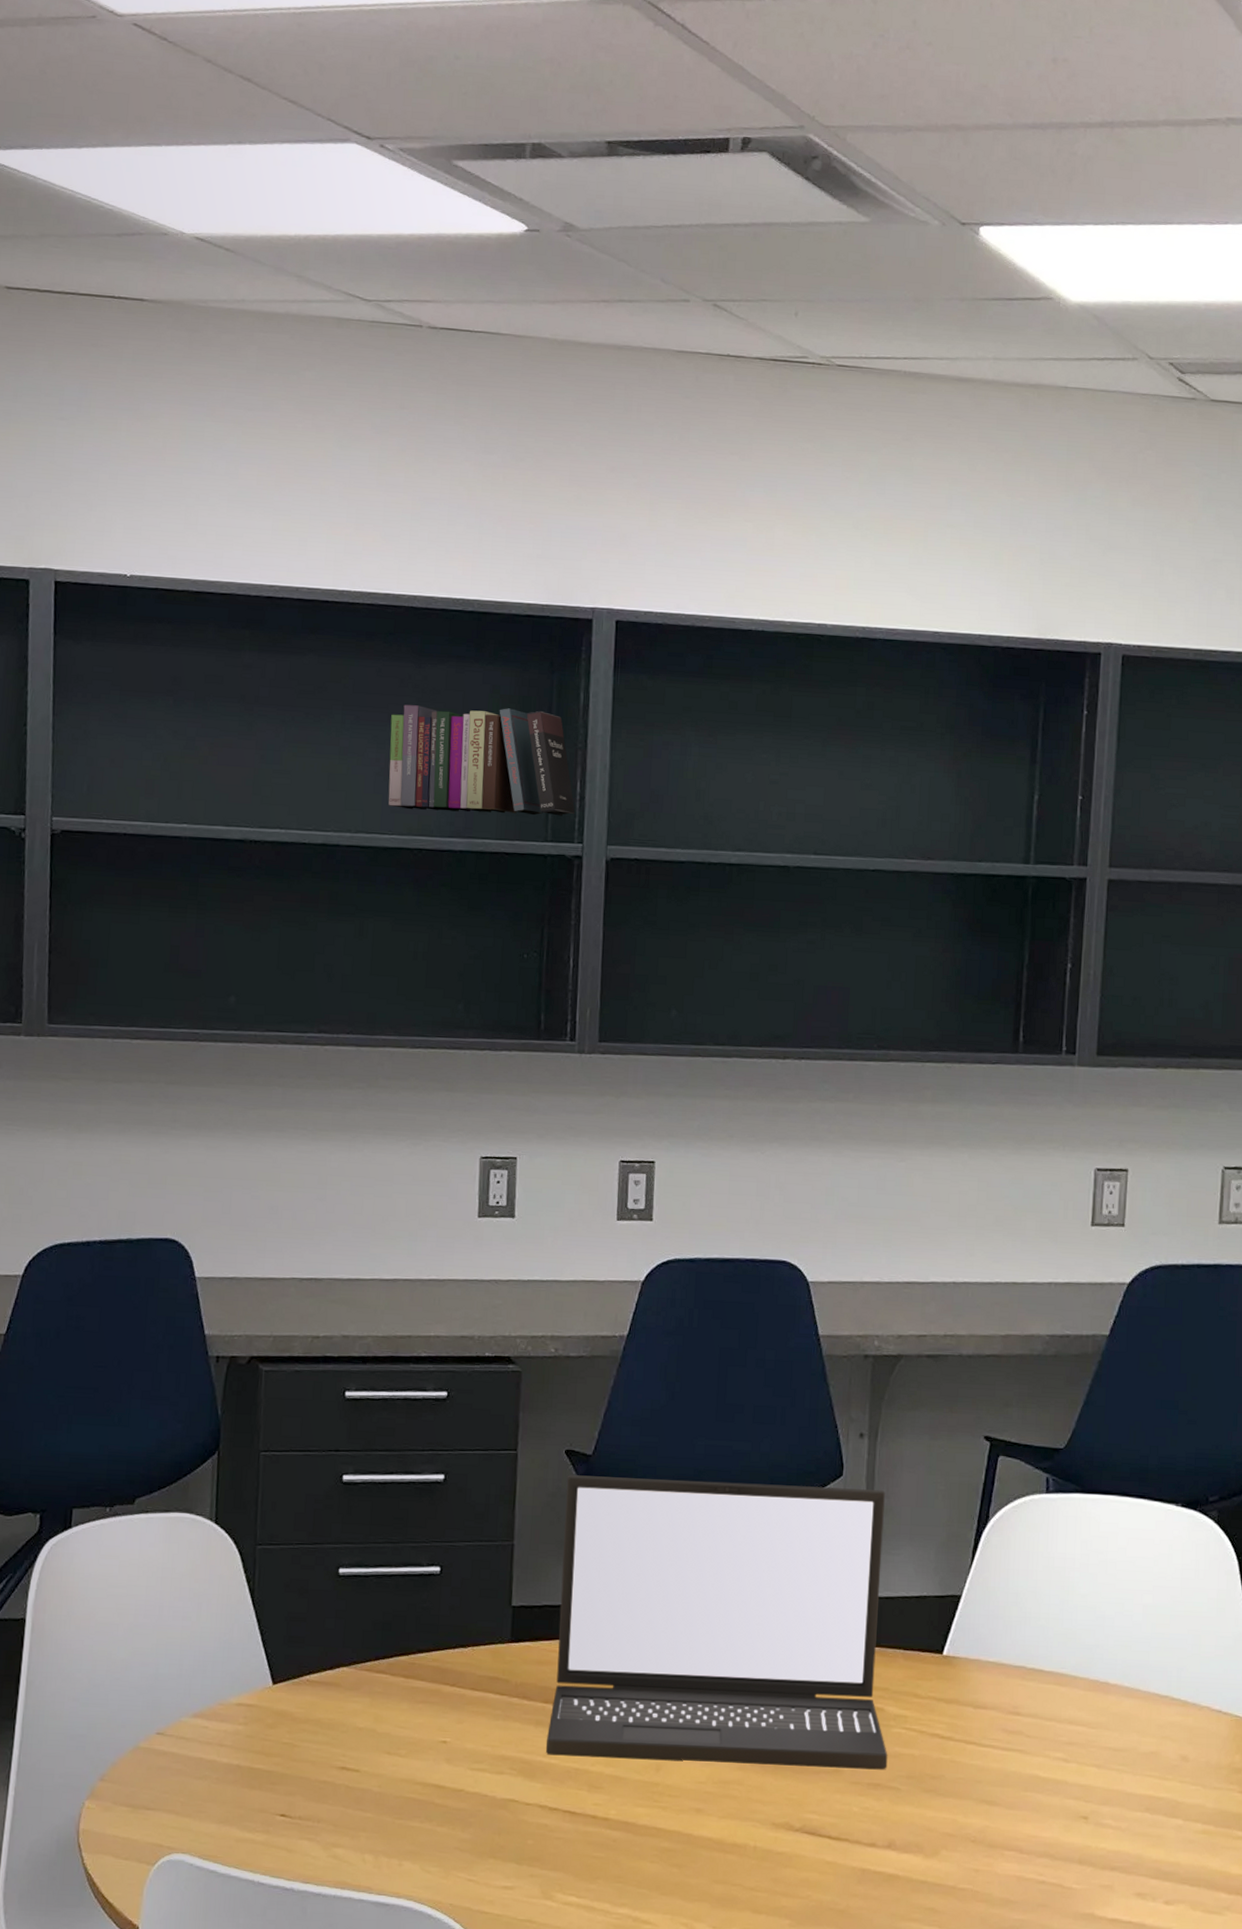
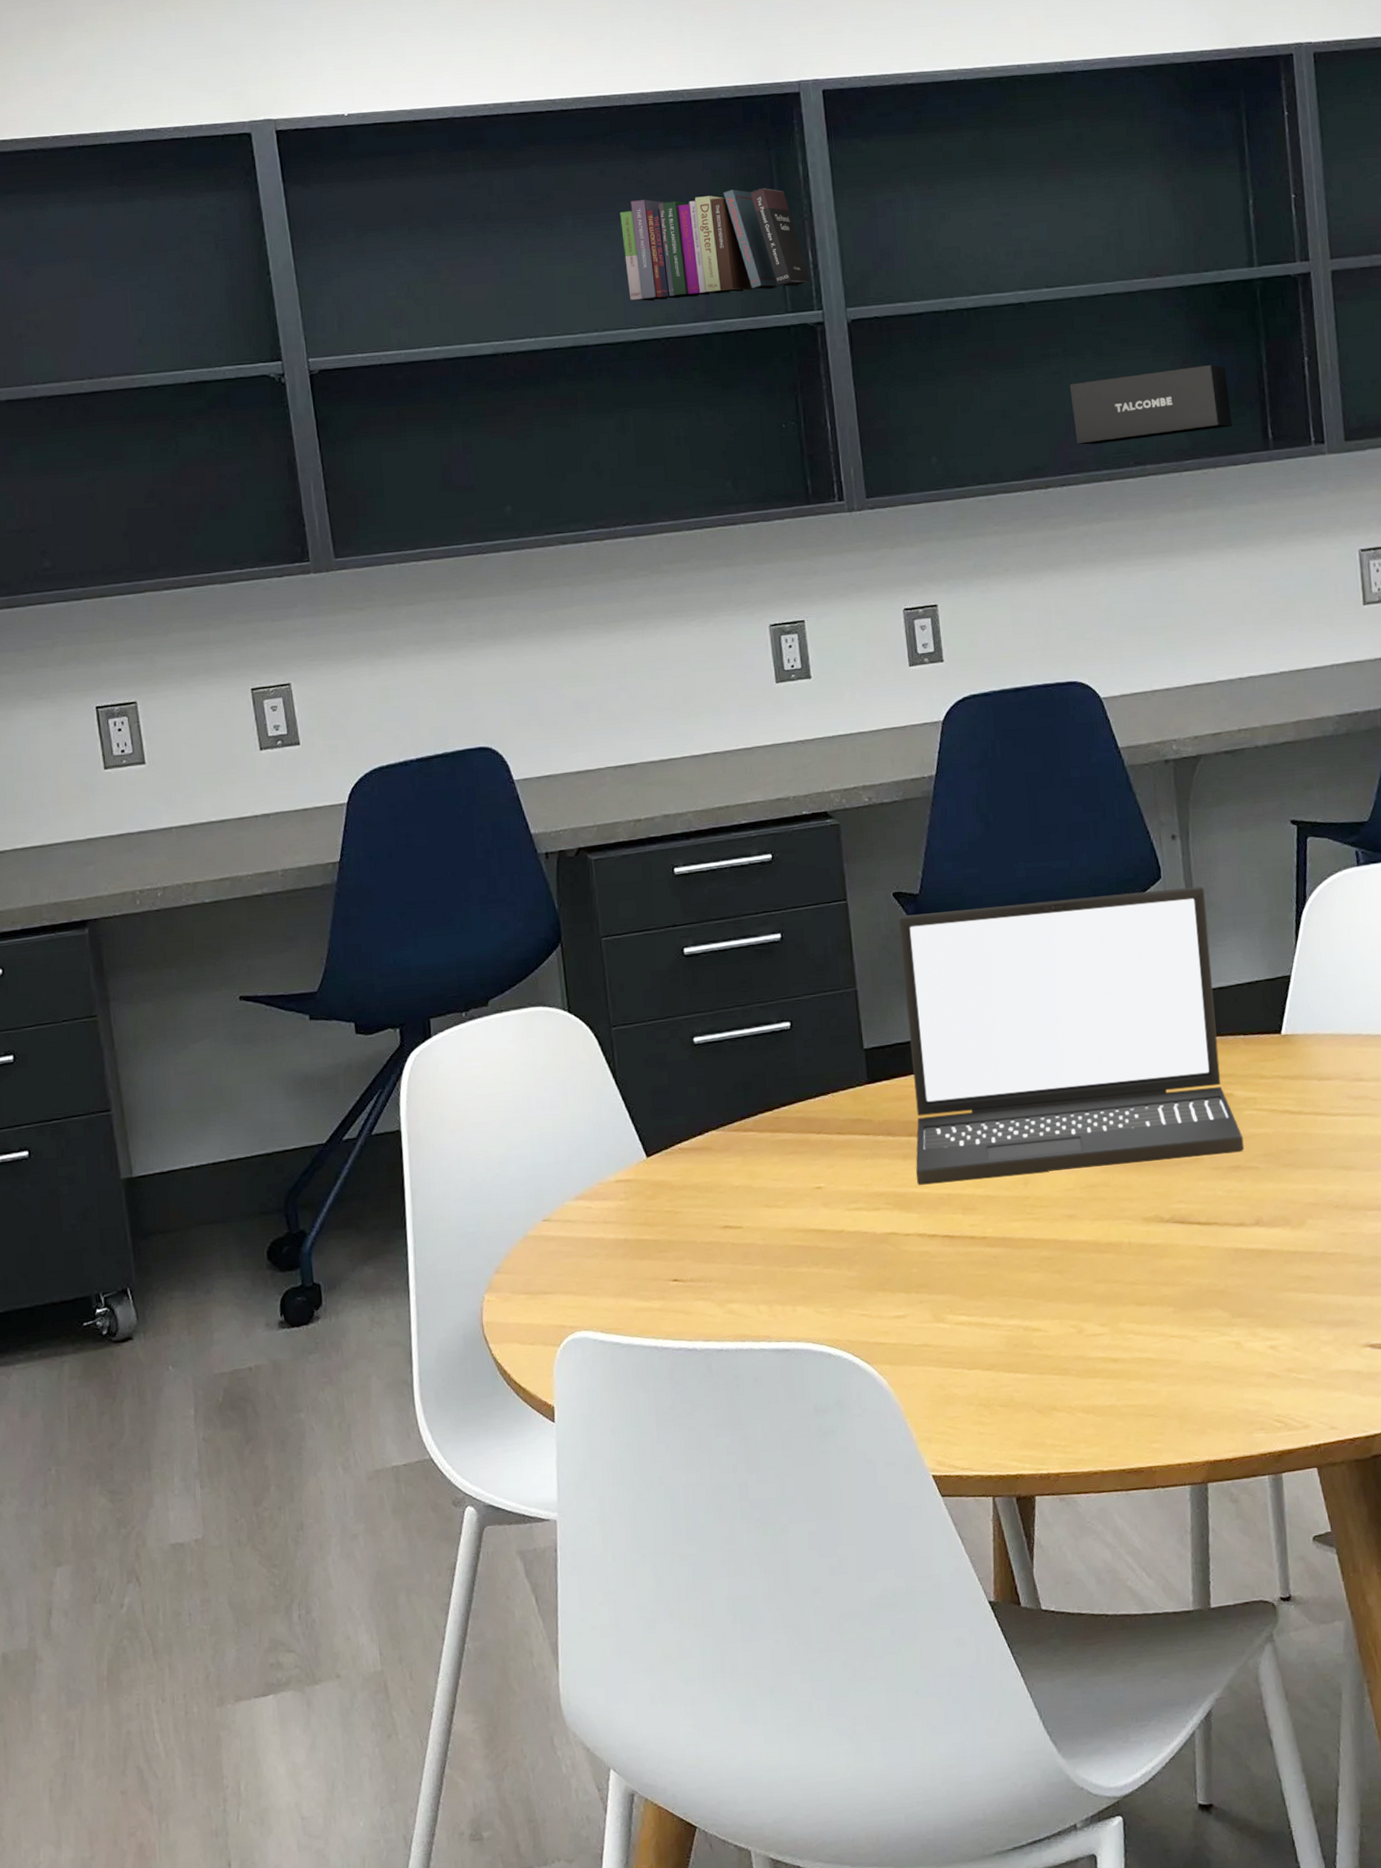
box: none [822,955,986,1024] -> present [1069,364,1233,445]

